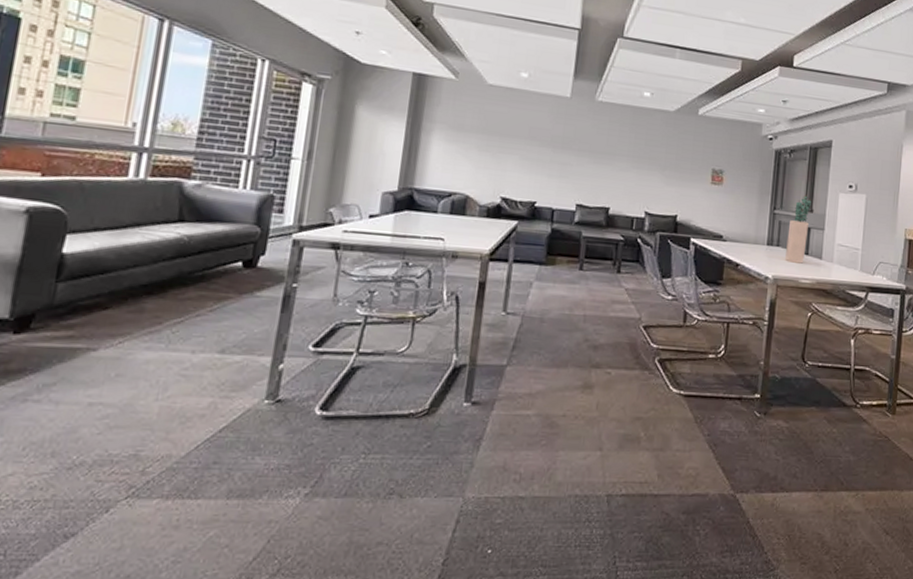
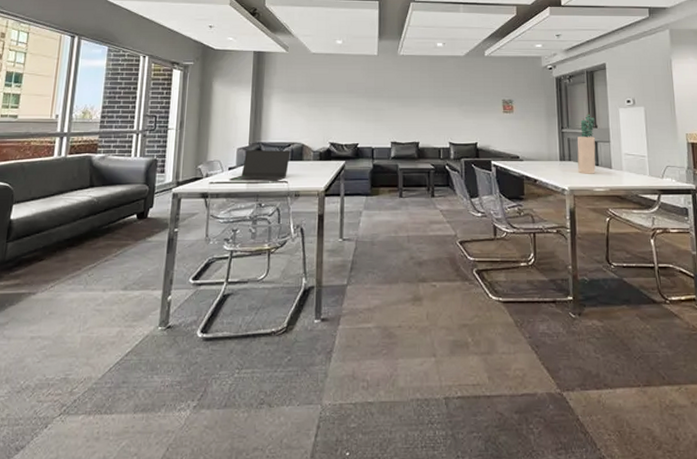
laptop: none [369,196,451,237] -> present [229,150,290,181]

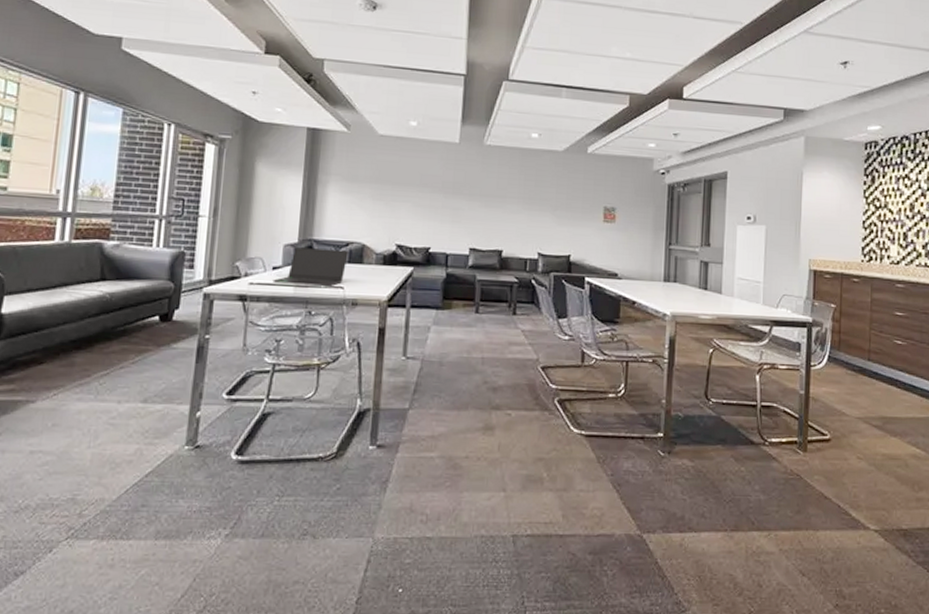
vase: present [577,113,596,174] -> none [683,228,708,299]

